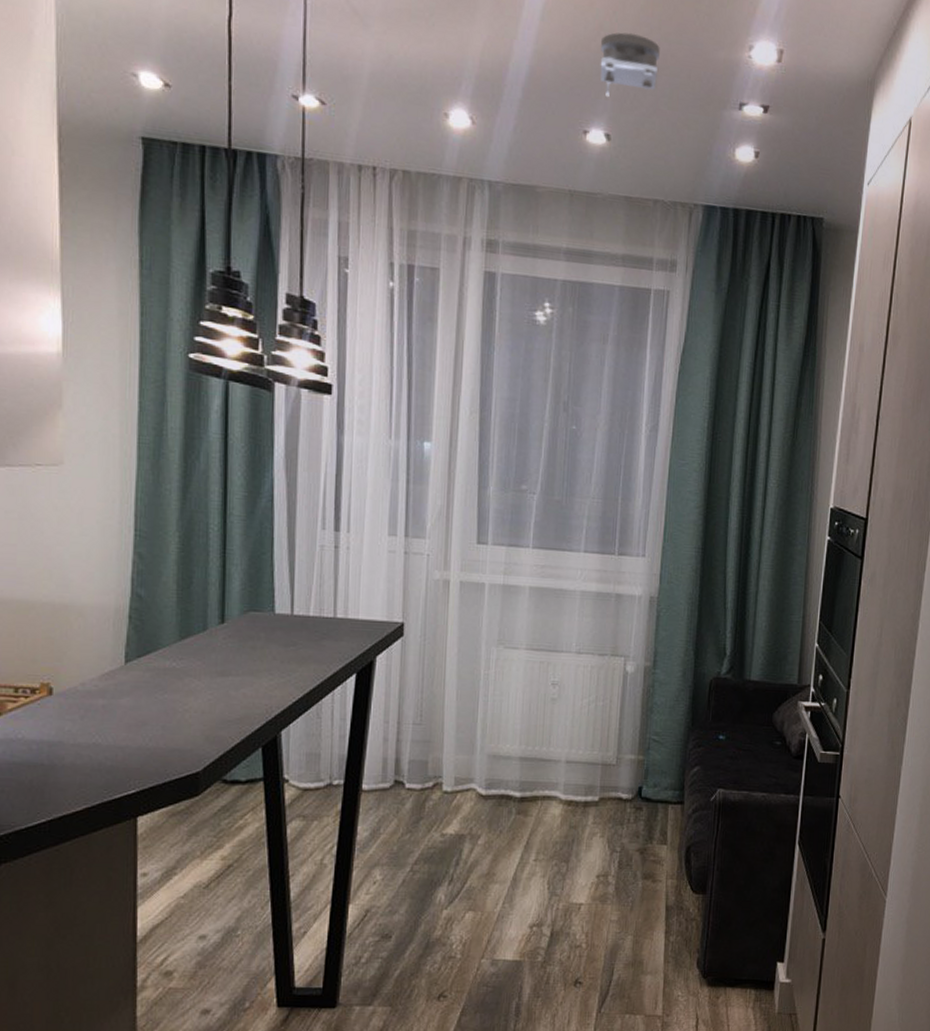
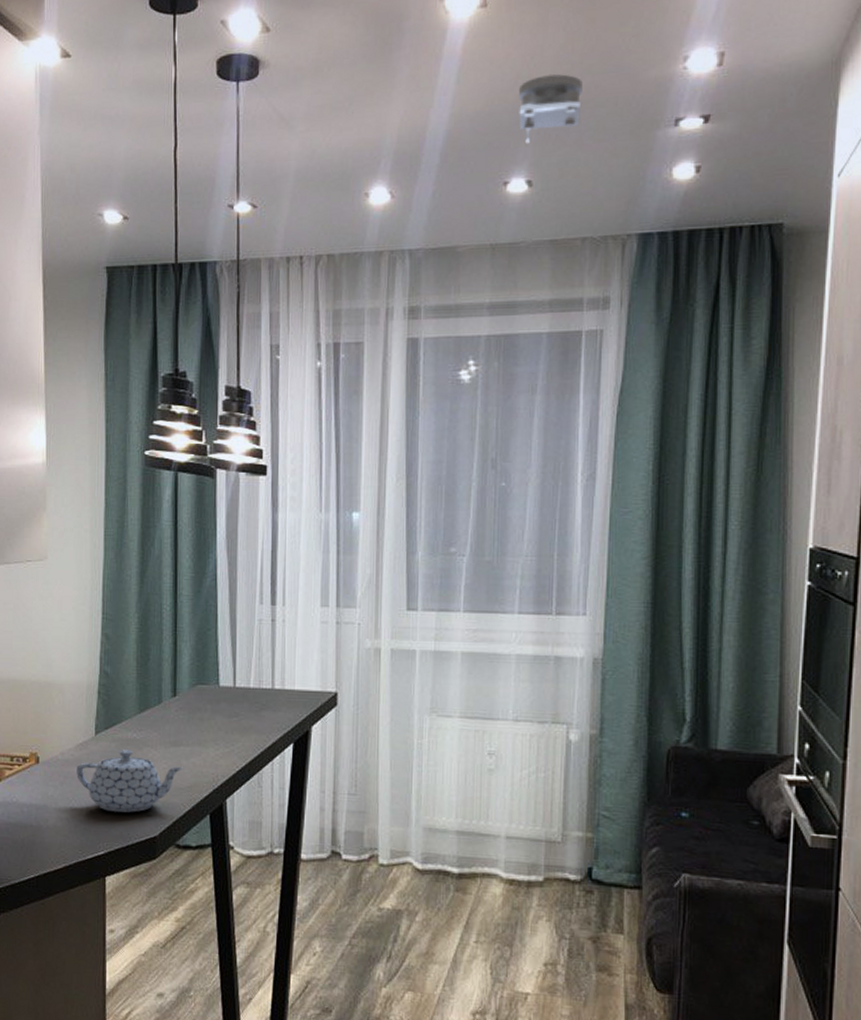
teapot: none [101,680,233,748] -> present [76,749,184,813]

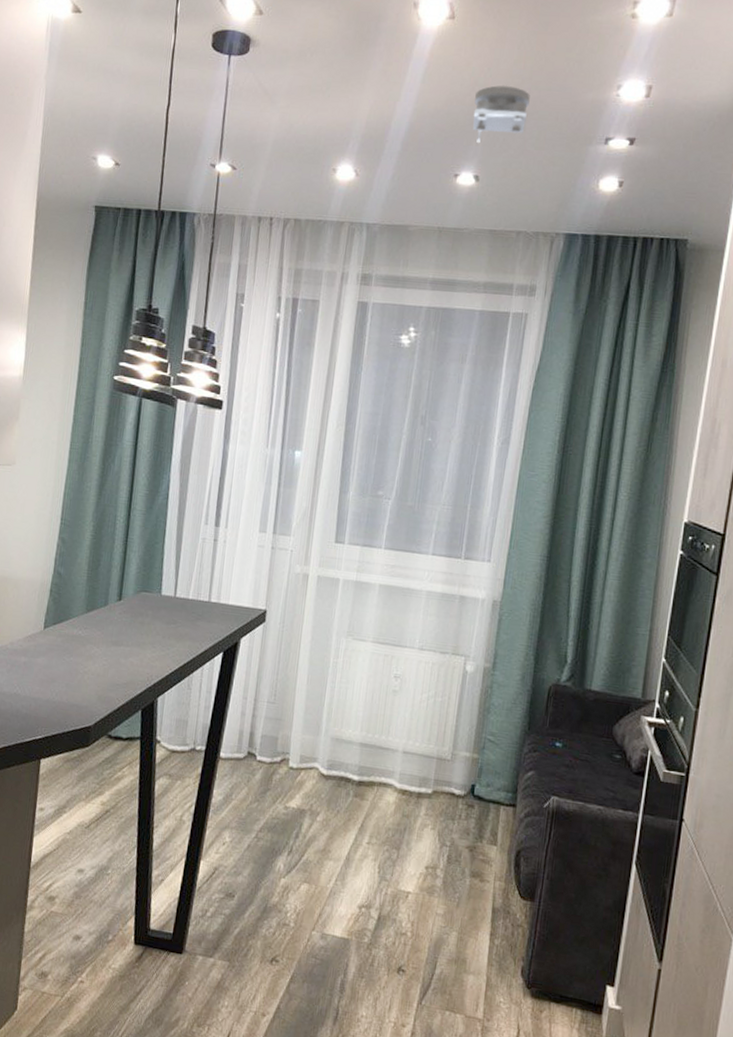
teapot: present [76,749,184,813] -> none [23,644,122,703]

